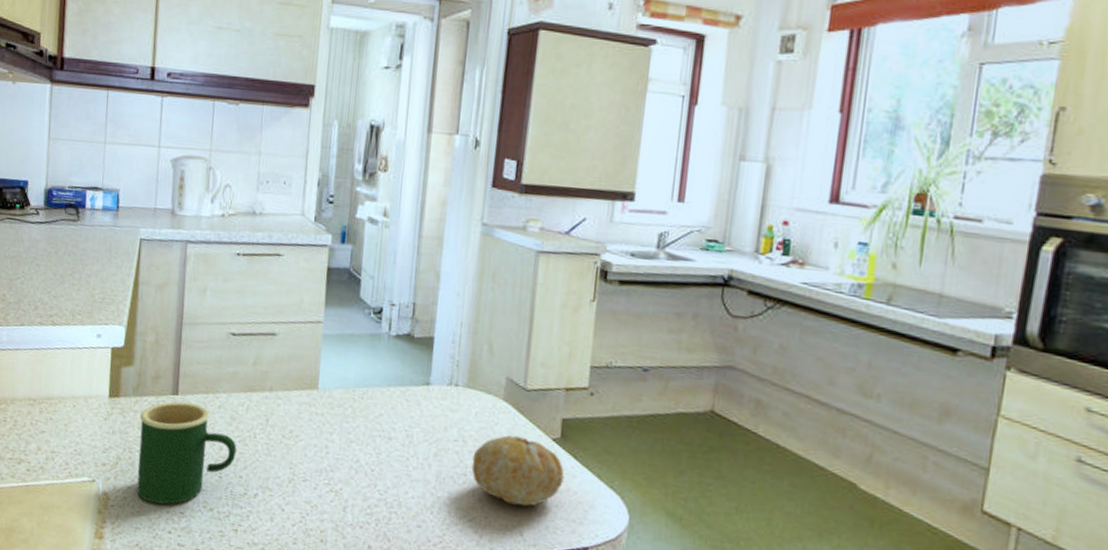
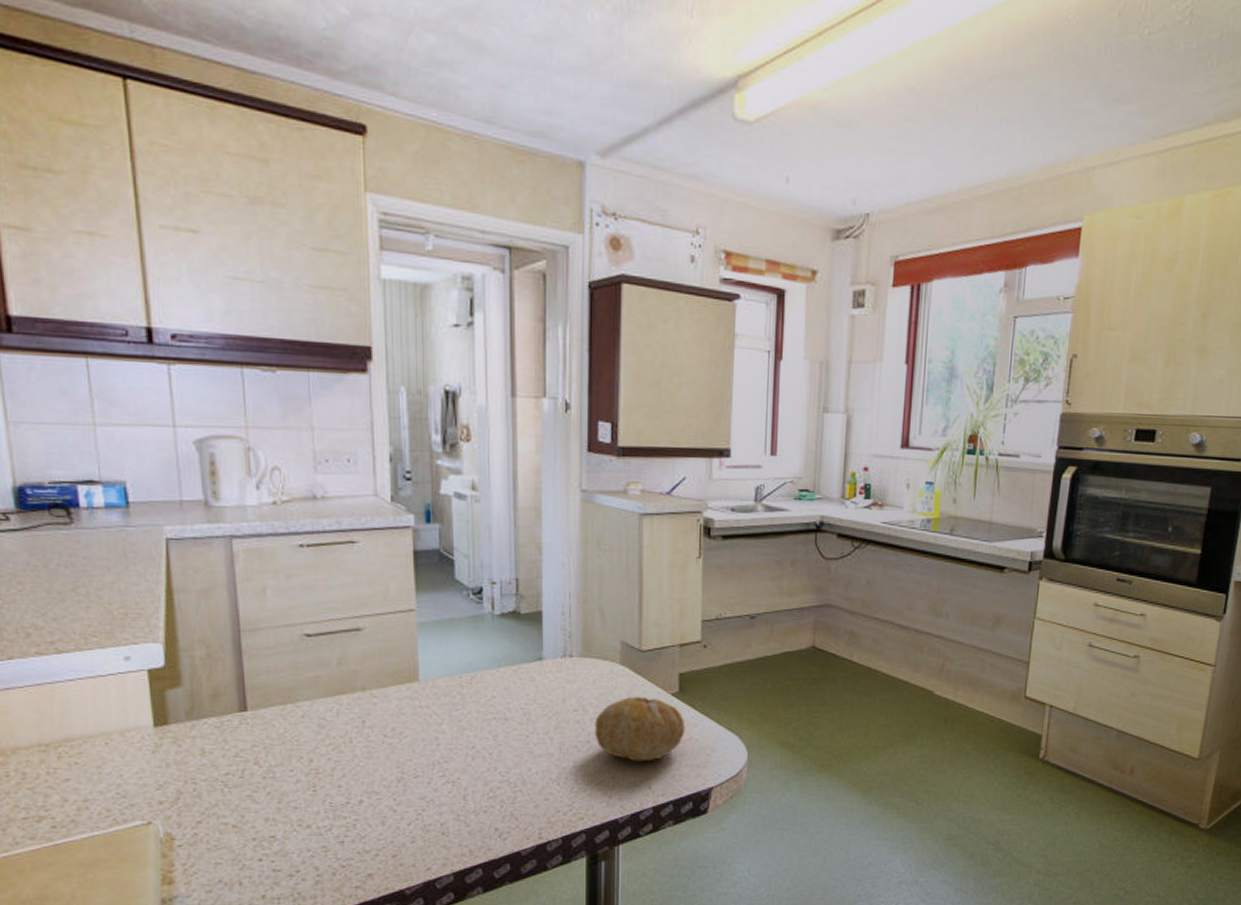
mug: present [136,401,237,505] -> none [200,718,331,834]

